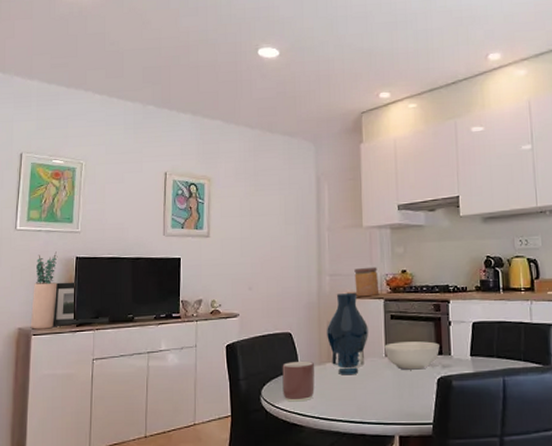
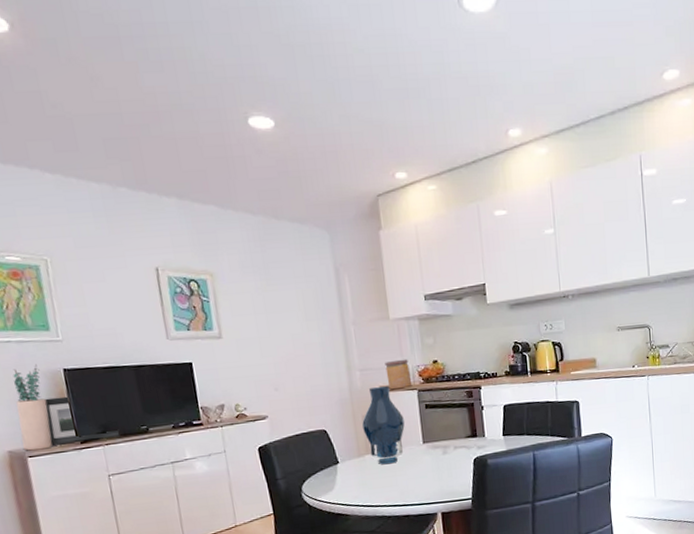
mug: present [282,360,315,402] -> none [320,455,357,495]
bowl: present [384,341,440,370] -> none [421,426,474,454]

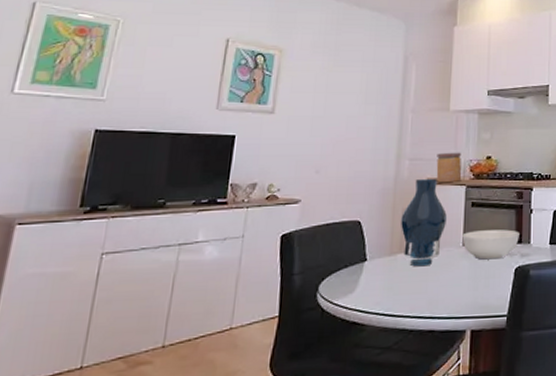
vase: present [13,364,53,451] -> none [15,122,69,217]
picture frame: present [45,396,120,446] -> none [49,159,133,213]
bowl: none [421,426,474,454] -> present [462,229,519,260]

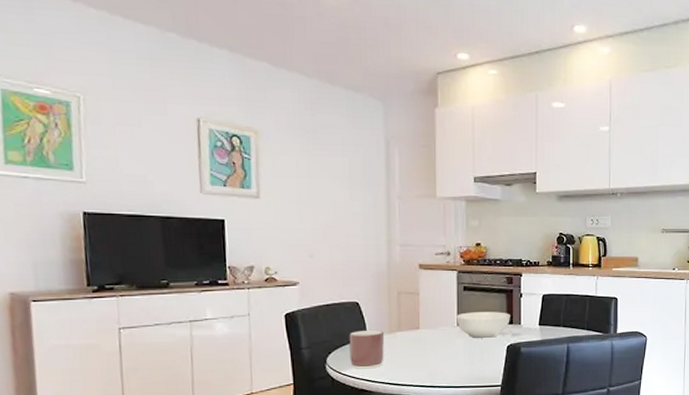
mug: none [344,251,385,298] -> present [349,329,385,369]
vase: present [400,179,447,267] -> none [396,264,440,343]
jar: present [436,152,462,183] -> none [427,238,453,268]

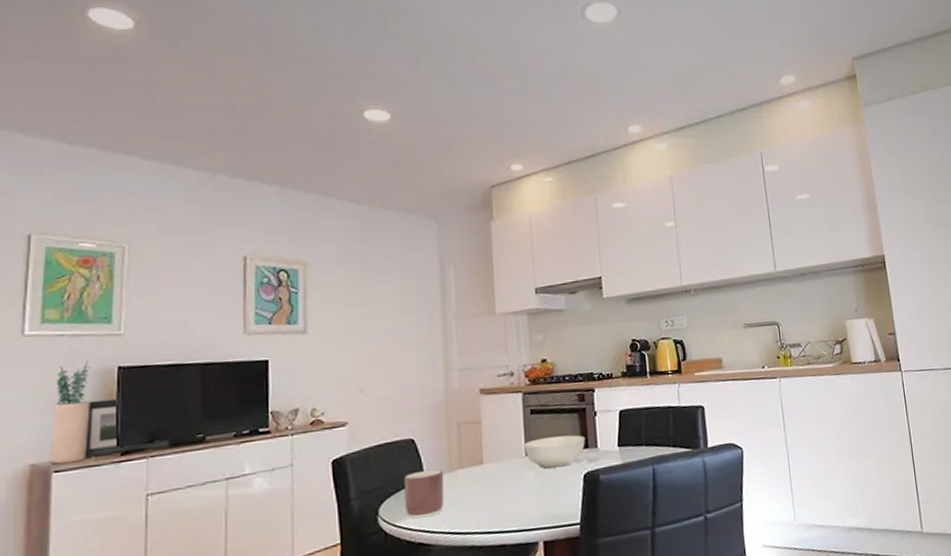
vase: none [25,204,62,295] -> present [49,361,91,465]
picture frame: none [58,241,137,291] -> present [84,398,170,458]

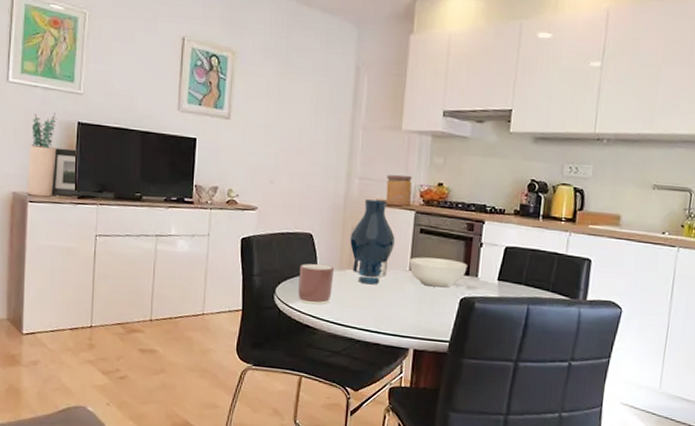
vase: none [456,388,506,482] -> present [349,199,395,285]
jar: none [487,357,517,392] -> present [385,174,412,207]

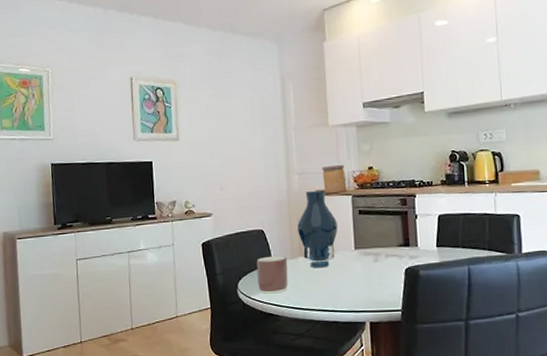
vase: present [26,113,57,198] -> none [13,159,37,234]
picture frame: present [51,147,115,199] -> none [34,187,89,230]
bowl: present [409,257,467,288] -> none [353,234,407,262]

